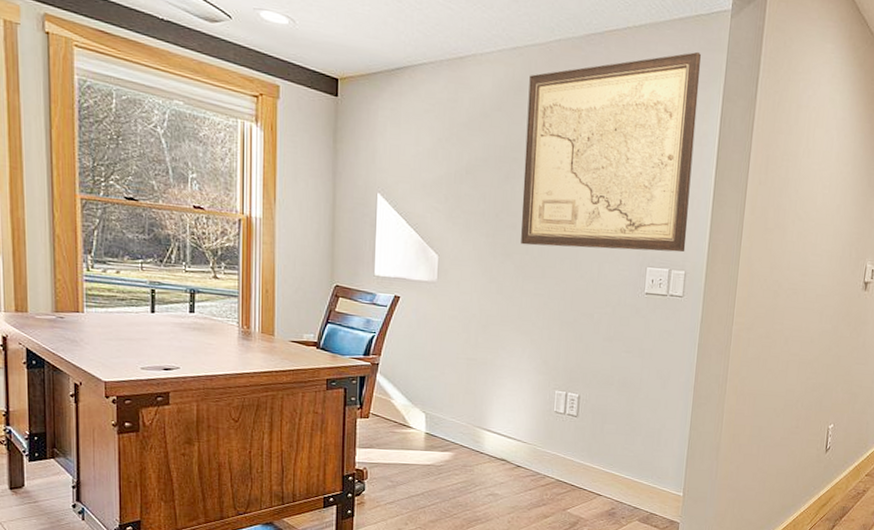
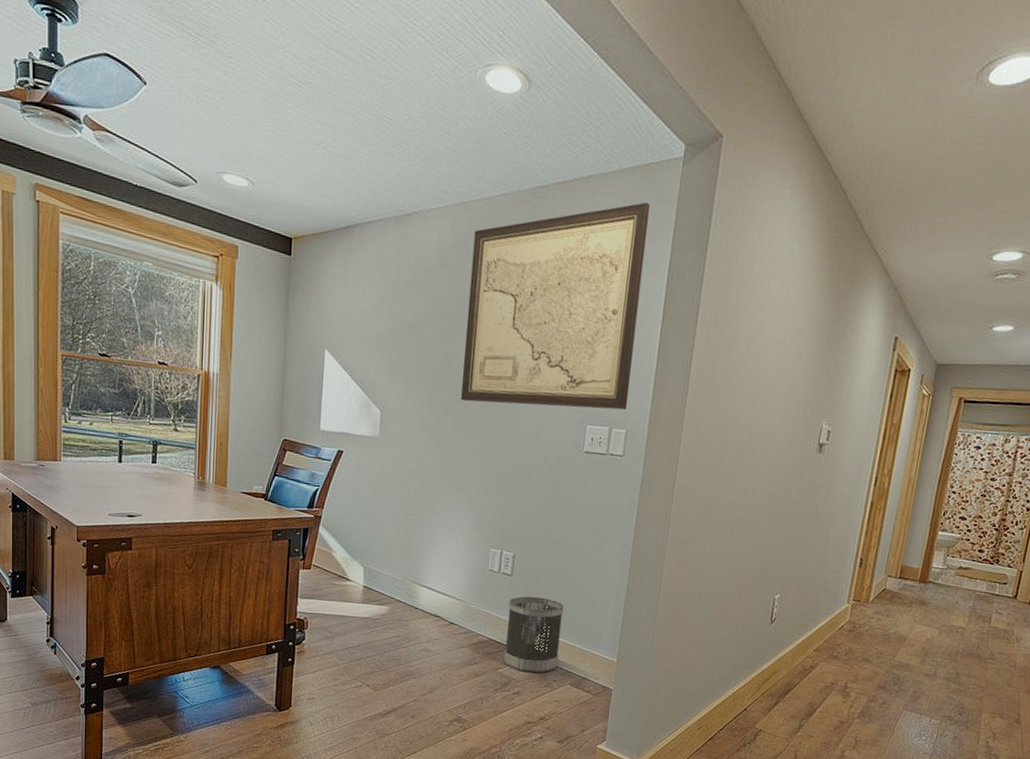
wastebasket: none [571,436,631,512] -> present [503,596,565,674]

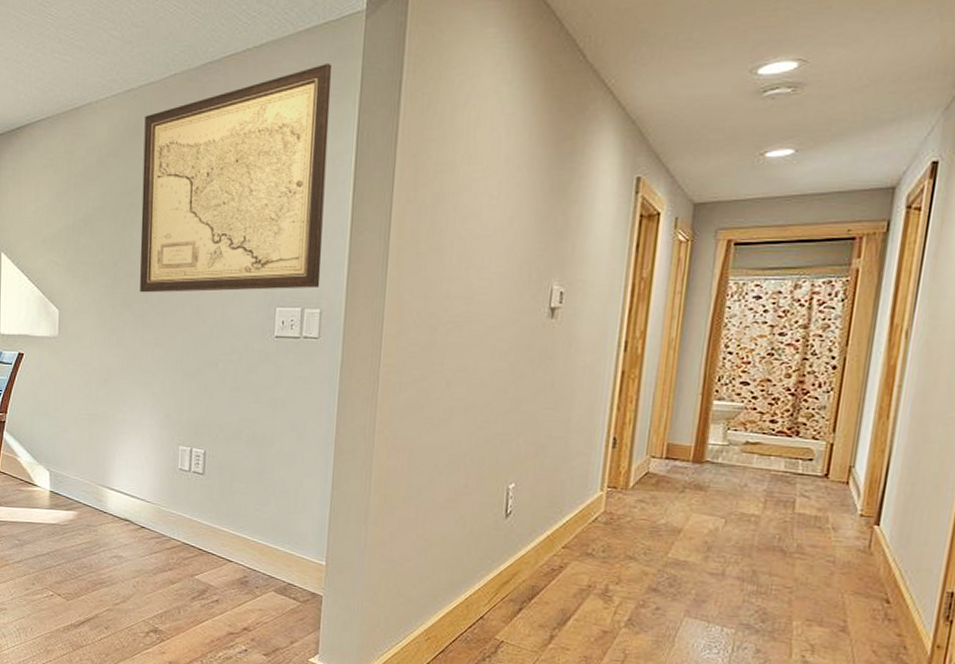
wastebasket: present [503,596,565,674] -> none [200,495,263,580]

